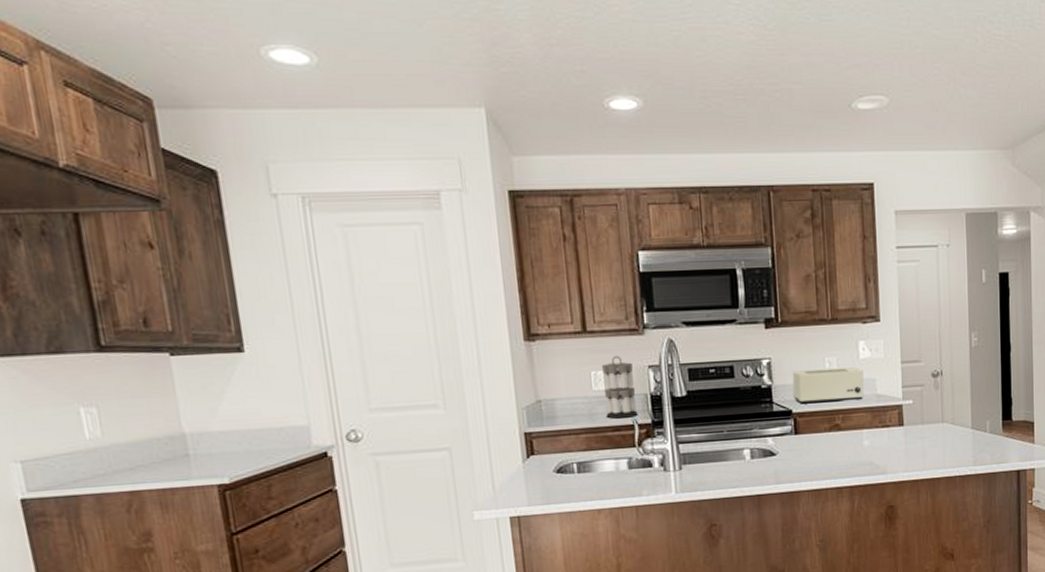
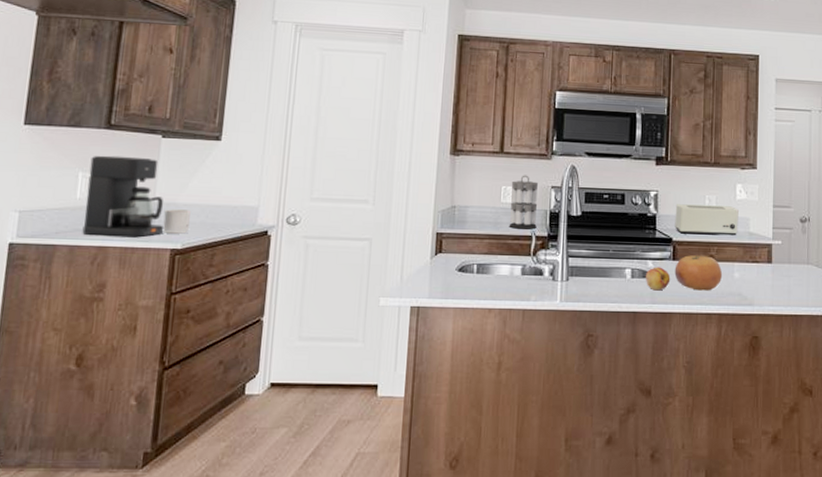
coffee maker: none [89,382,204,481] -> present [82,155,164,238]
mug: none [198,438,233,468] -> present [163,209,192,234]
fruit: none [766,443,795,470] -> present [645,267,671,291]
fruit: none [798,425,851,465] -> present [674,255,723,291]

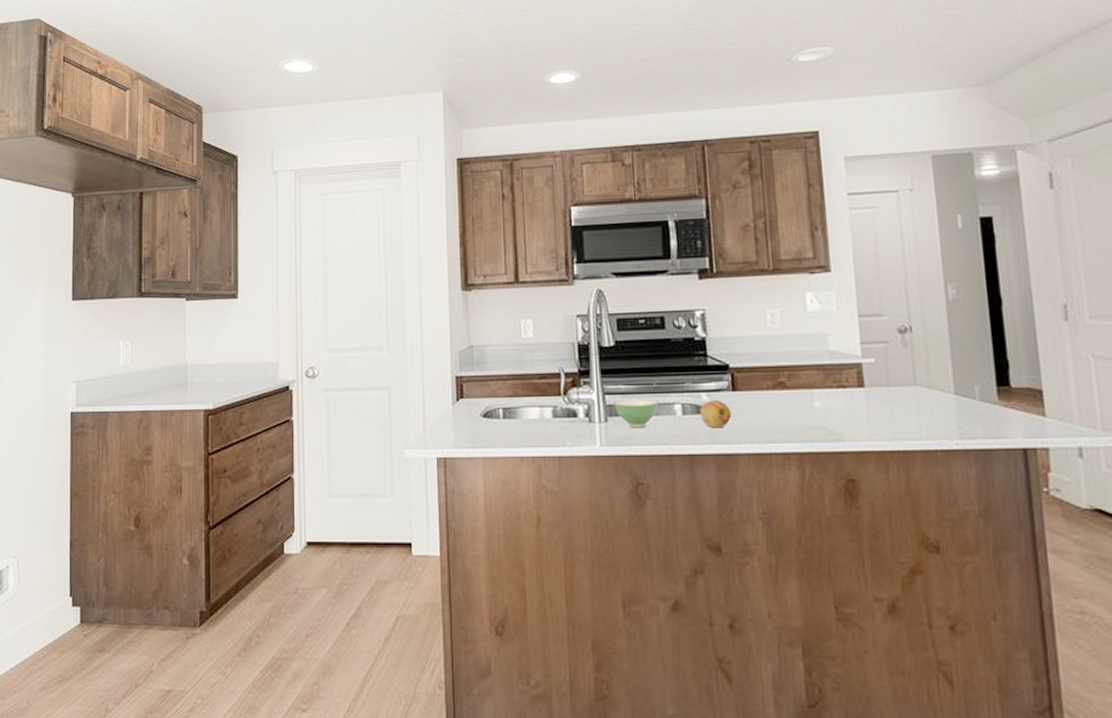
coffee maker: present [82,155,164,238] -> none [128,322,196,402]
mug: present [163,209,192,234] -> none [195,370,219,395]
spice rack: present [509,175,538,229] -> none [531,305,565,366]
bowl: none [575,263,613,288] -> present [614,400,659,428]
fruit: present [674,255,723,291] -> none [735,383,799,426]
toaster: present [675,204,739,236] -> none [728,320,814,359]

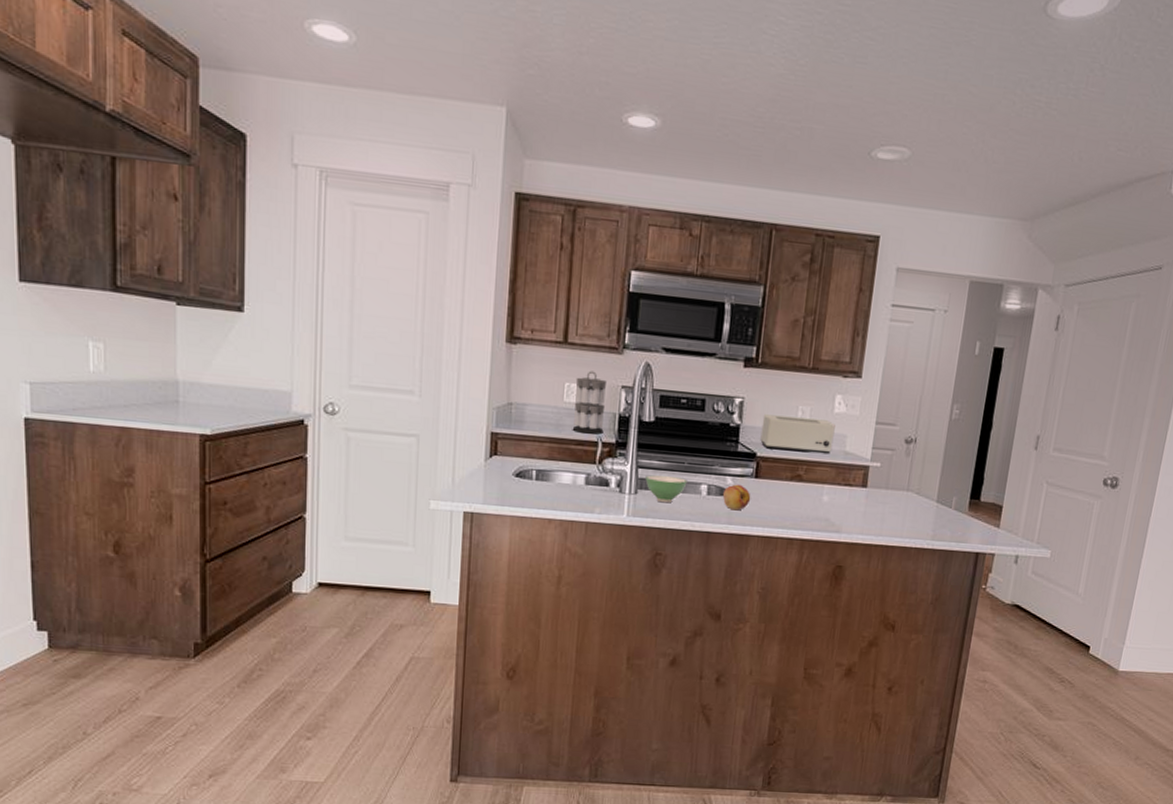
spice rack: none [531,305,565,366] -> present [572,370,606,435]
toaster: none [728,320,814,359] -> present [760,414,835,455]

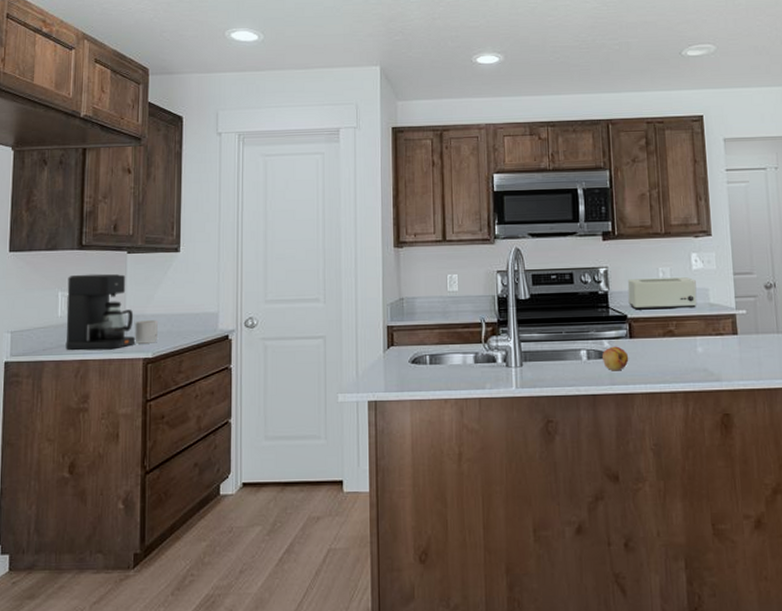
coffee maker: none [100,322,190,420] -> present [65,273,136,351]
mug: none [189,389,219,418] -> present [135,320,159,344]
spice rack: present [572,370,606,435] -> none [456,261,486,317]
bowl: present [645,475,687,503] -> none [528,346,567,372]

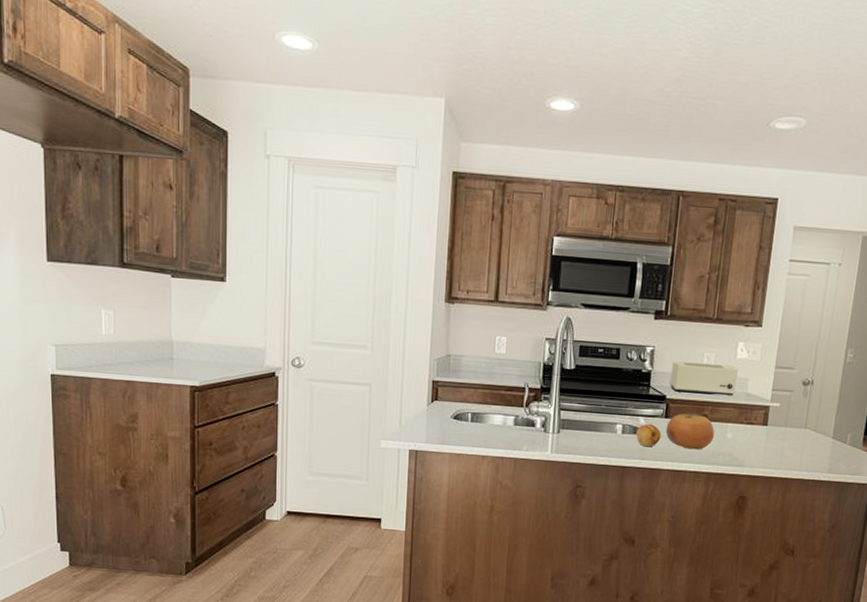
coffee maker: present [65,273,136,351] -> none [110,293,182,374]
mug: present [135,320,159,344] -> none [181,348,205,372]
fruit: none [632,331,685,369] -> present [665,413,715,450]

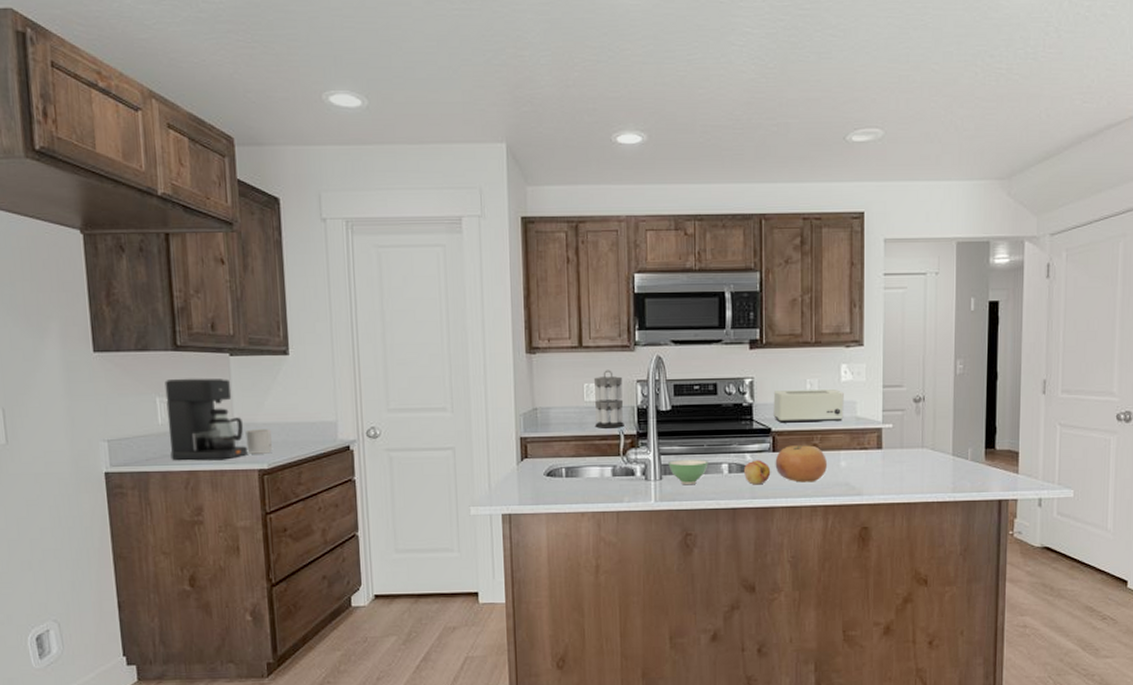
coffee maker: none [110,293,182,374] -> present [164,378,249,461]
mug: none [181,348,205,372] -> present [246,429,272,454]
spice rack: none [502,325,532,381] -> present [593,370,624,428]
bowl: none [567,416,604,441] -> present [668,460,708,485]

